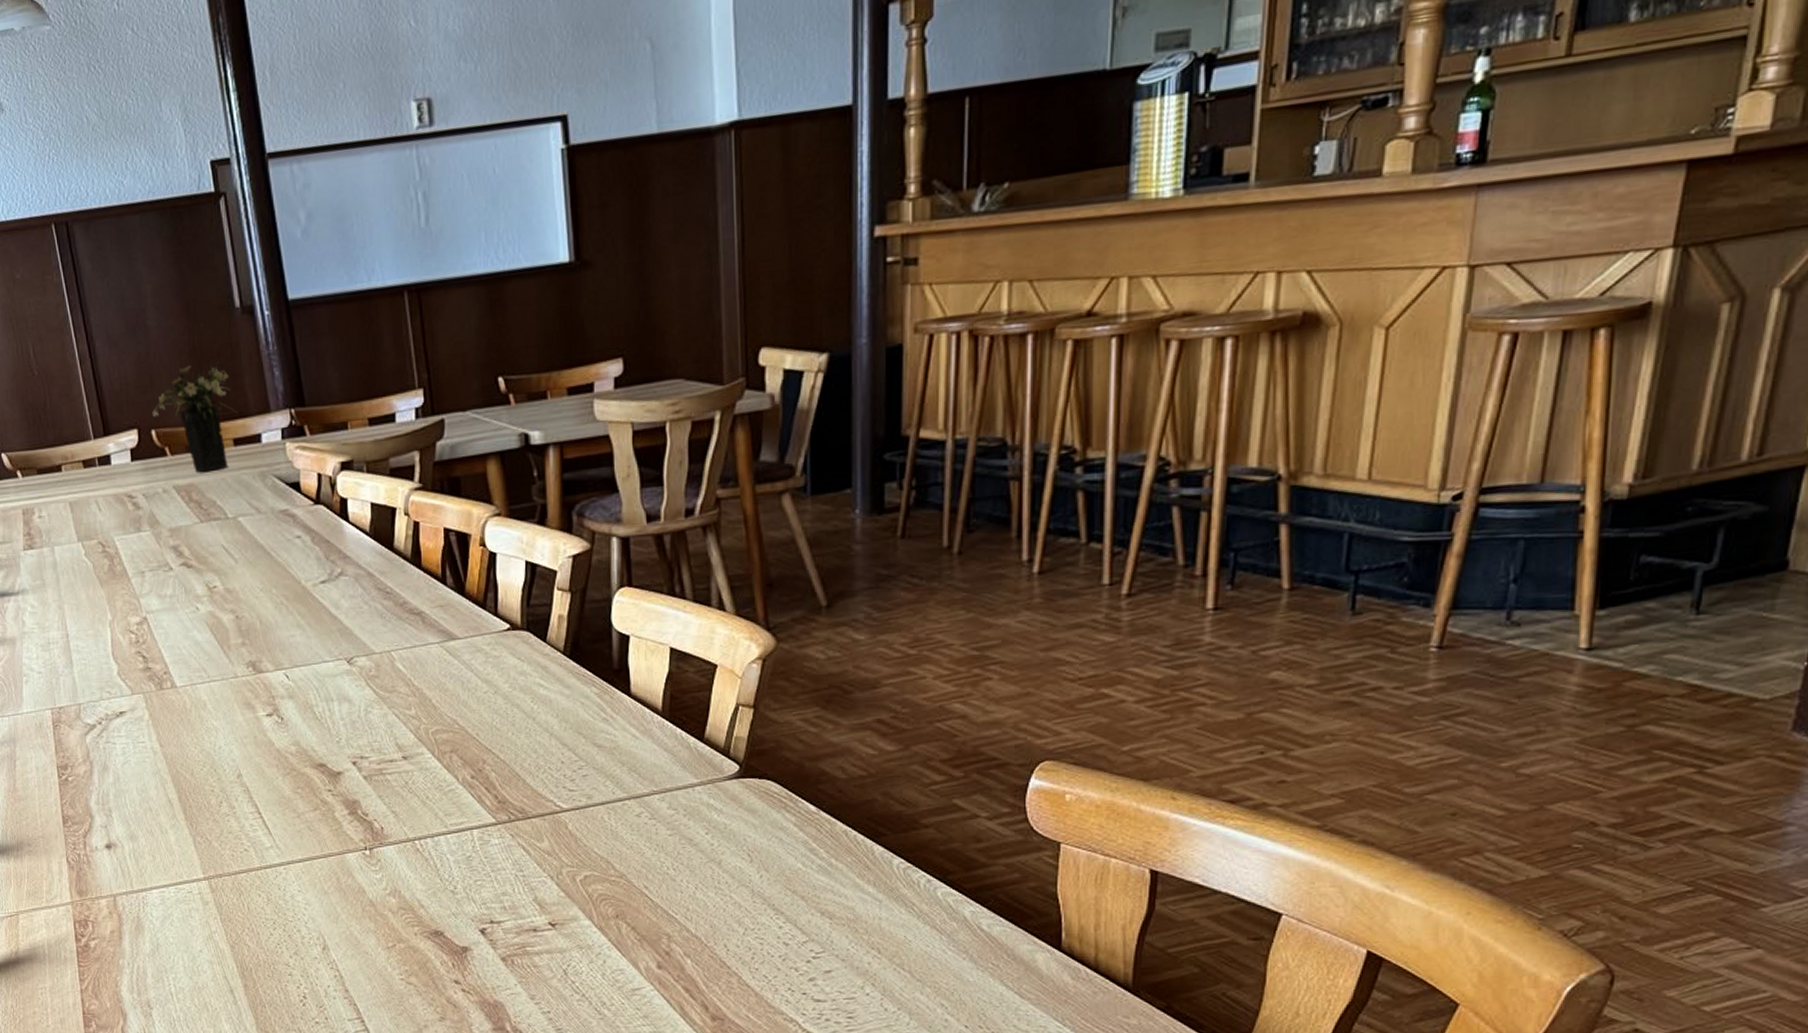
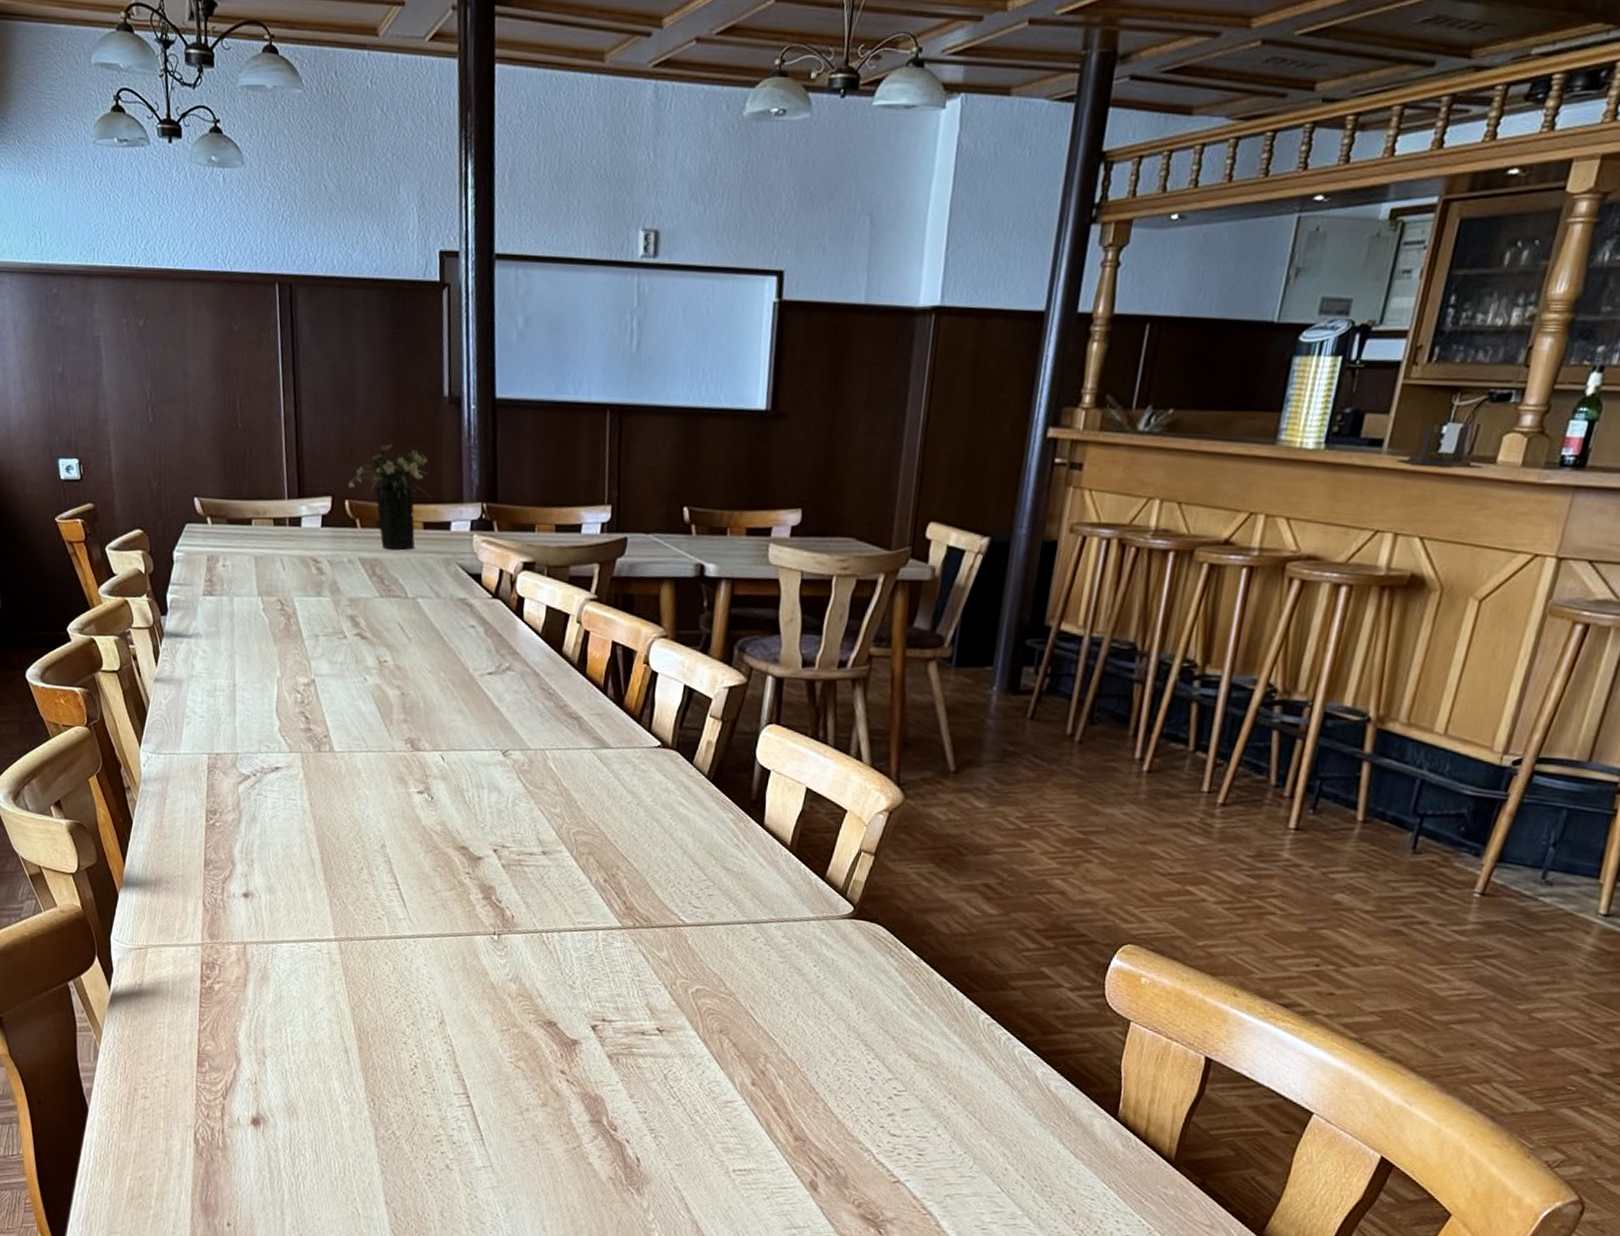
napkin holder: none [1267,142,1367,196] -> present [1396,424,1483,469]

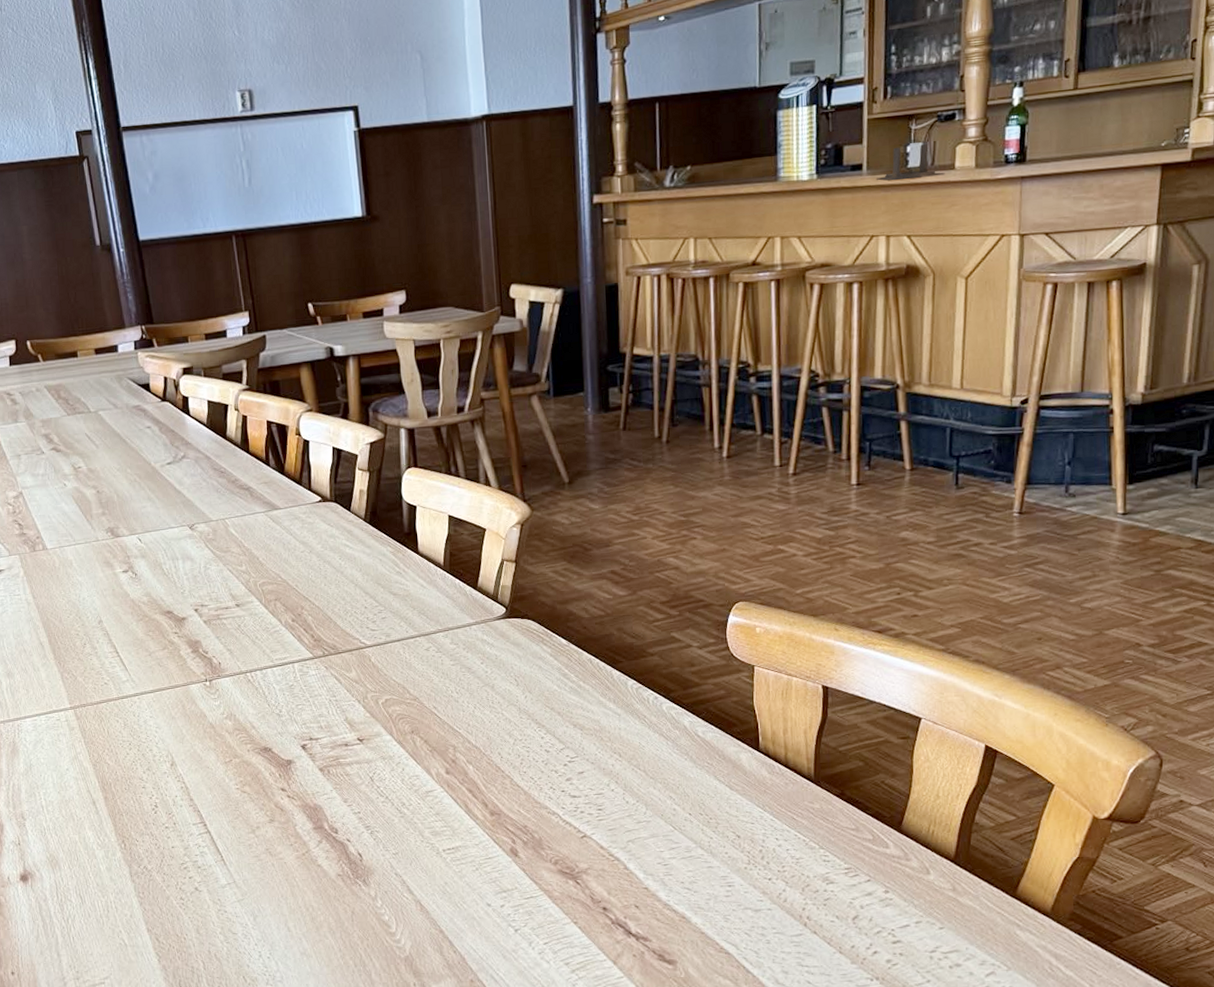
flower arrangement: present [348,443,432,550] -> none [27,286,99,376]

